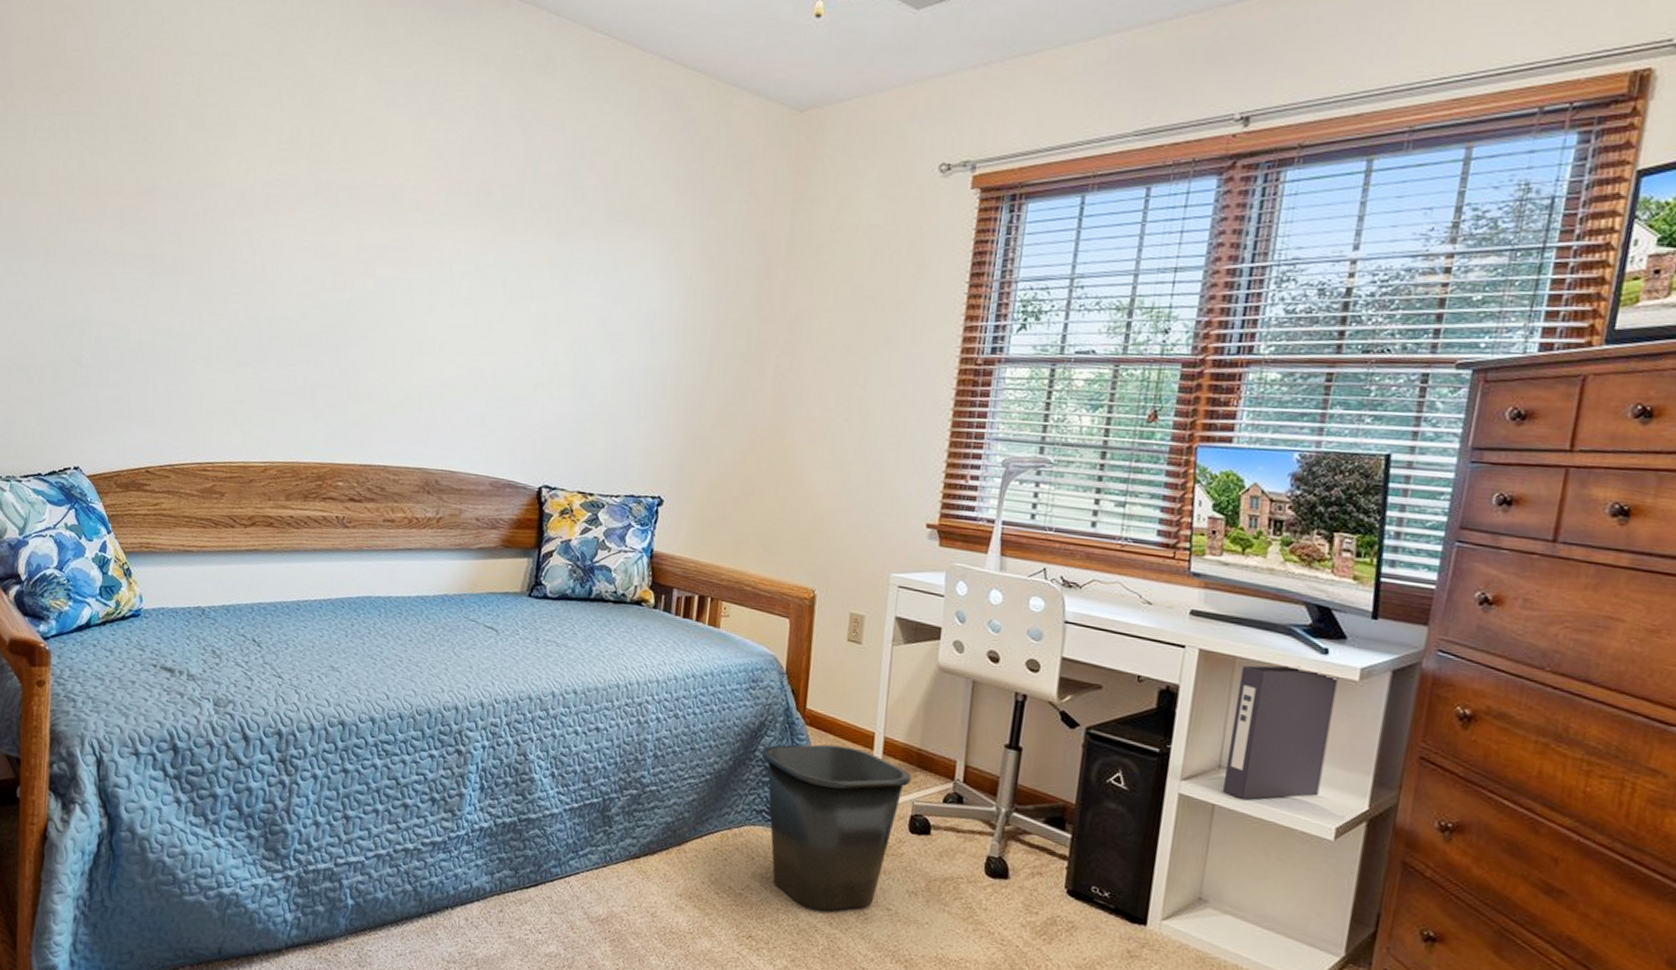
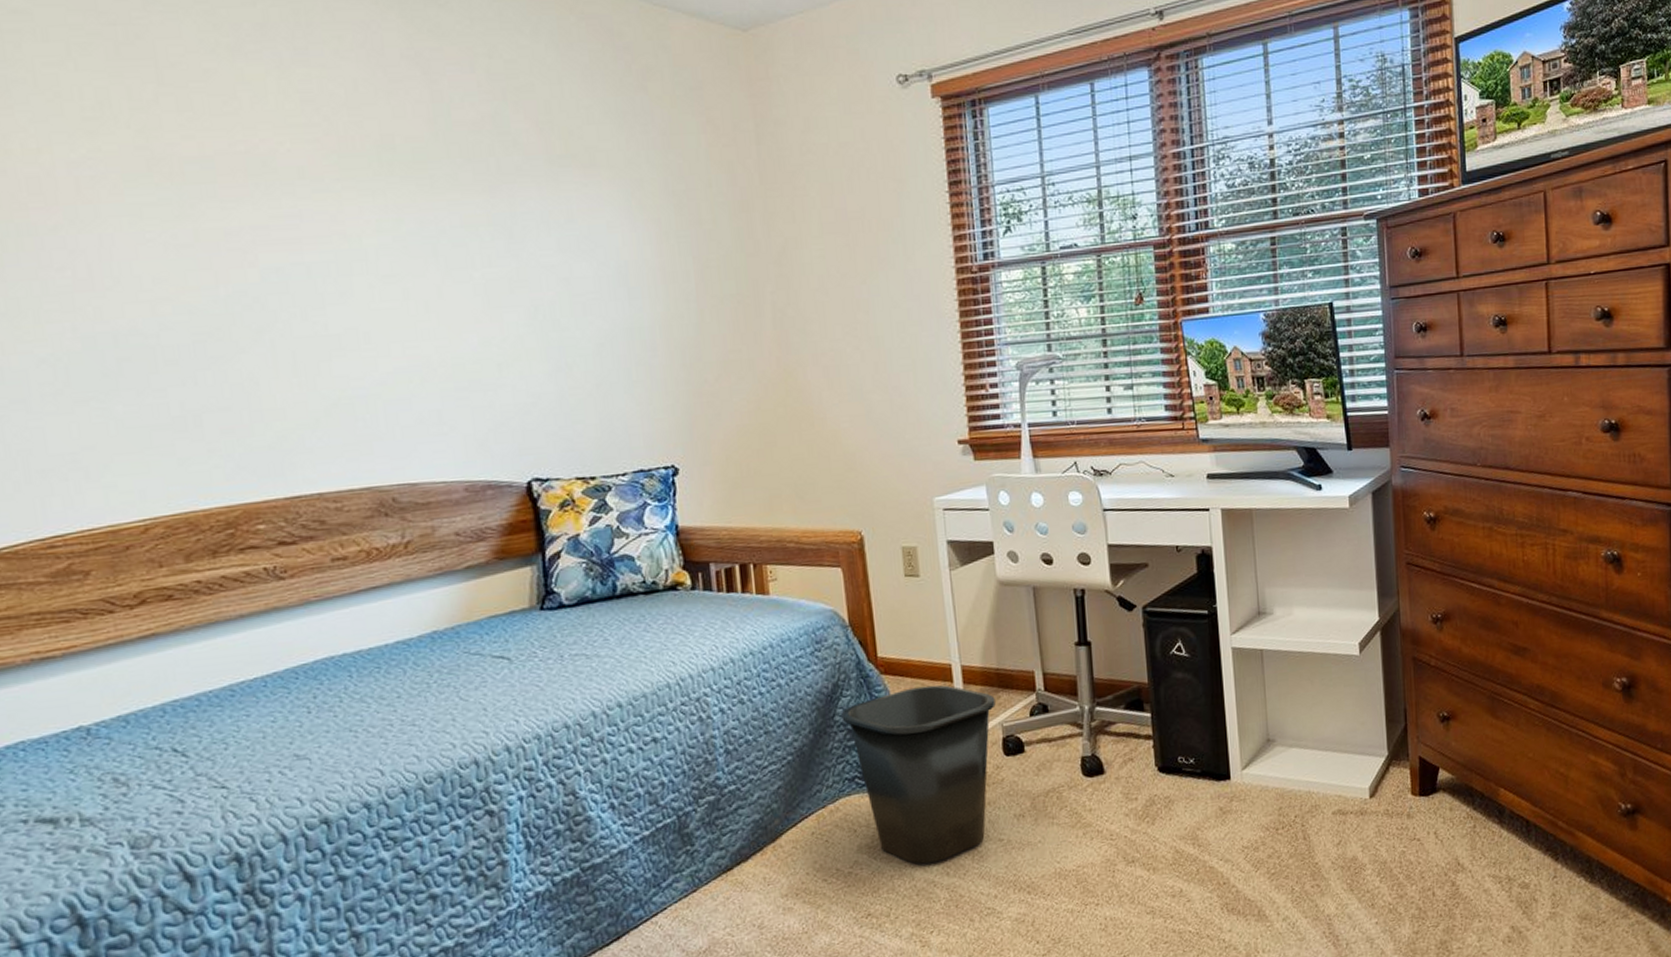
binder: present [1222,665,1339,800] -> none [1258,505,1340,639]

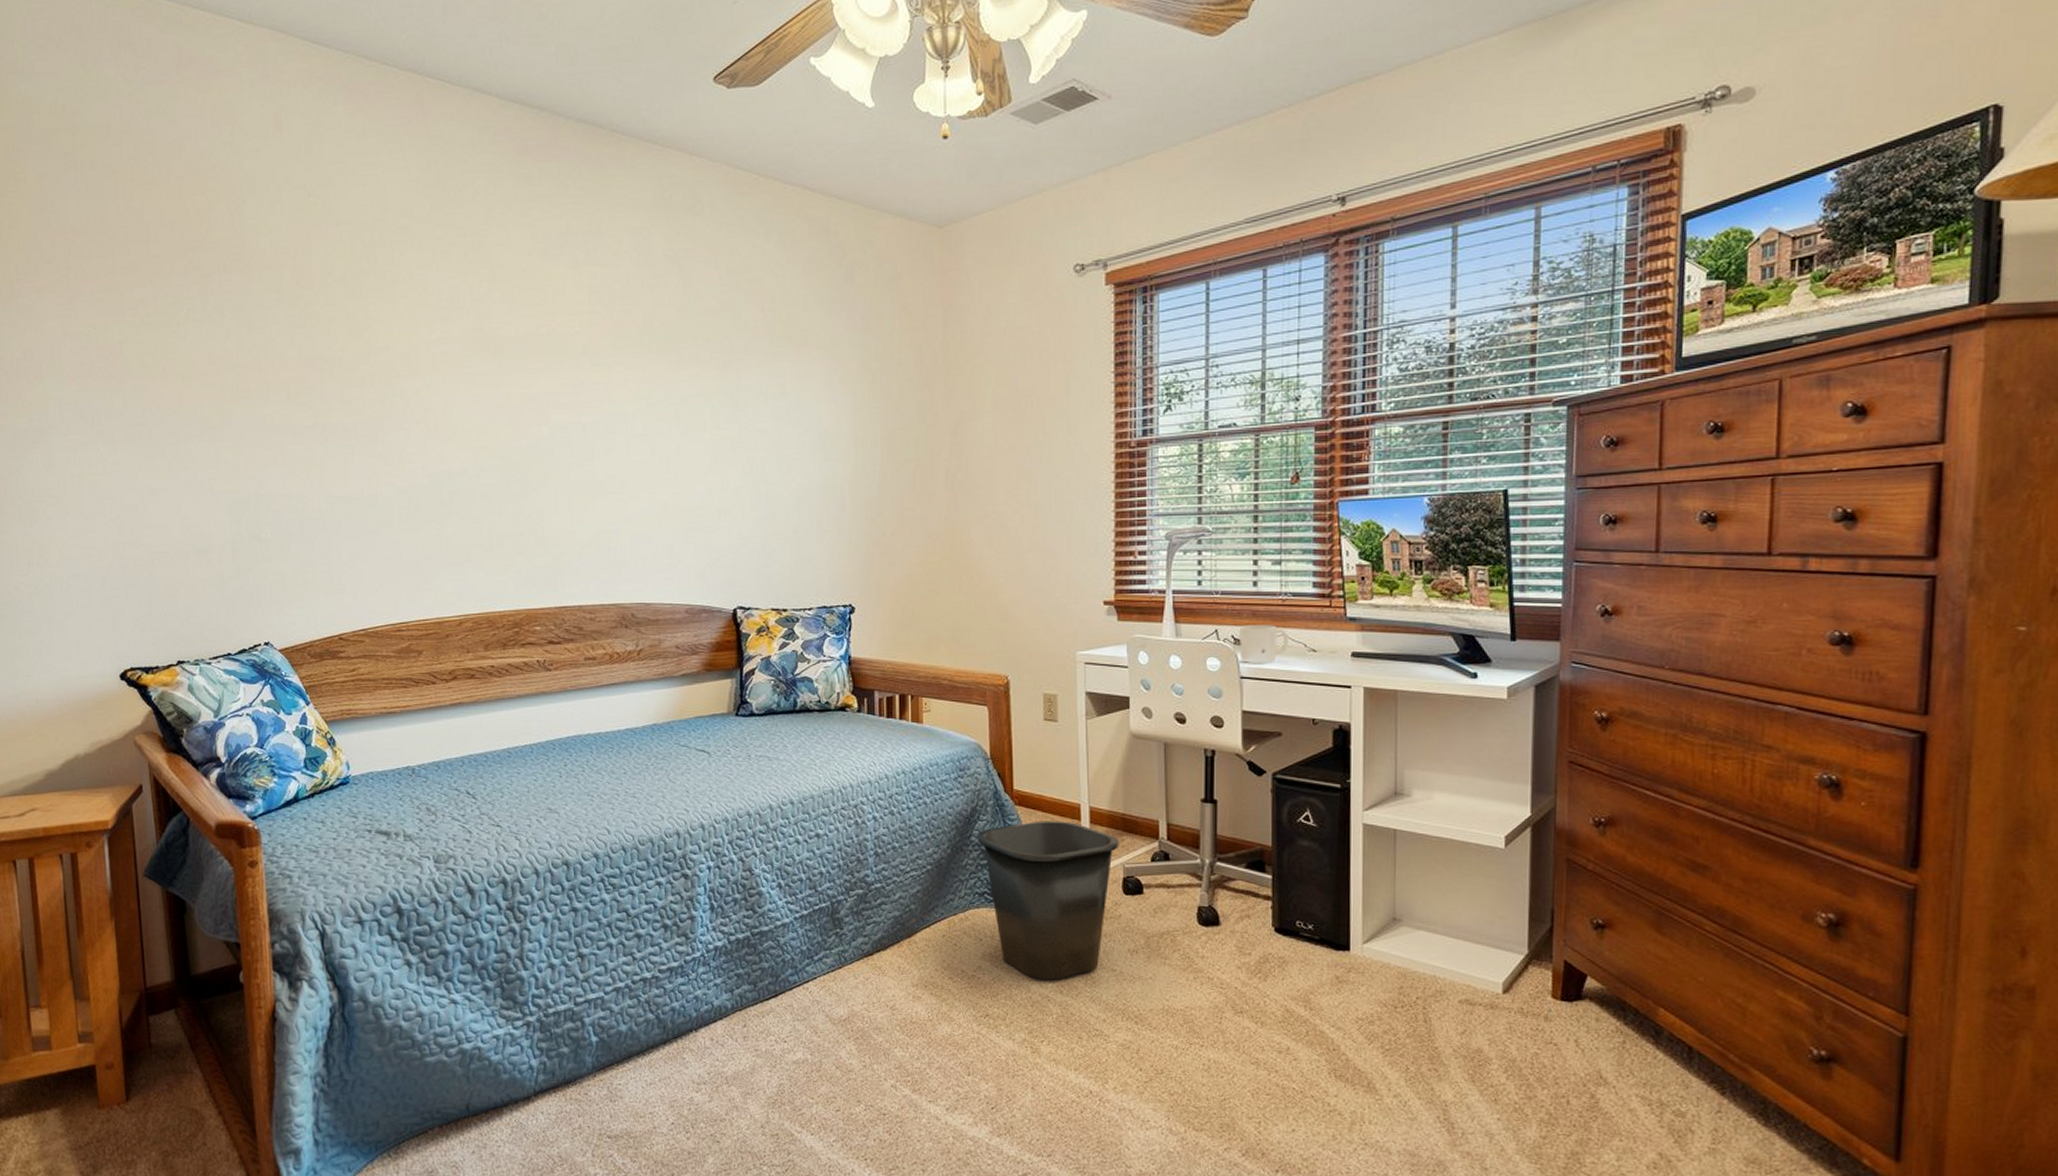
mug: none [1097,452,1147,494] -> present [1238,625,1288,663]

